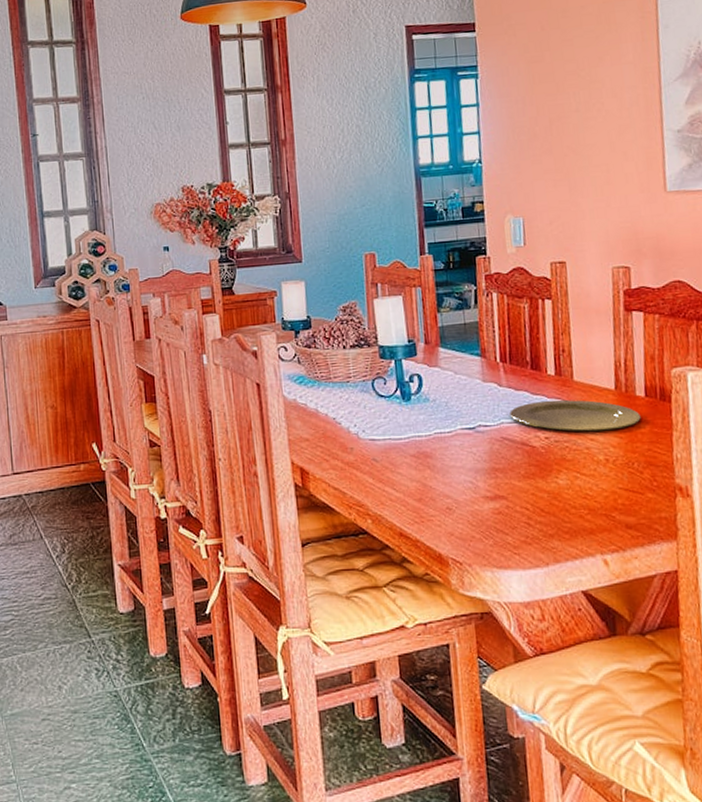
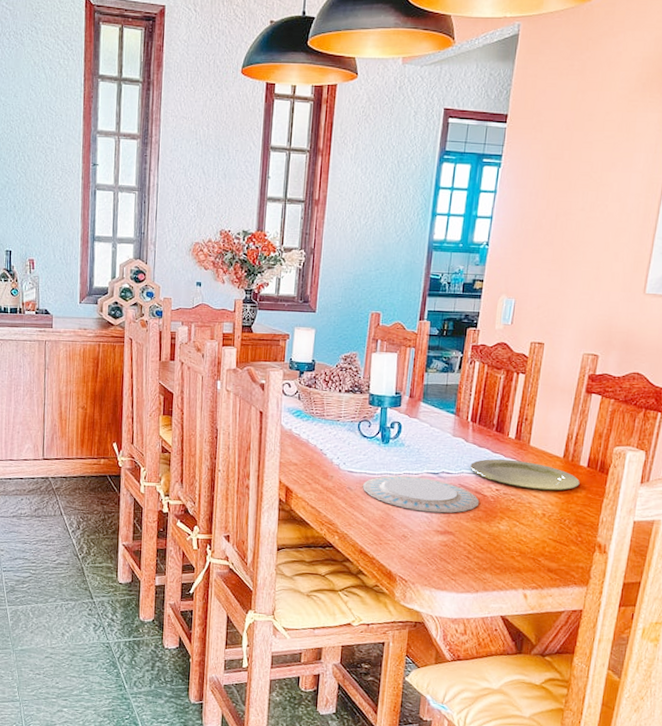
plate: none [390,435,529,476] -> present [363,475,480,514]

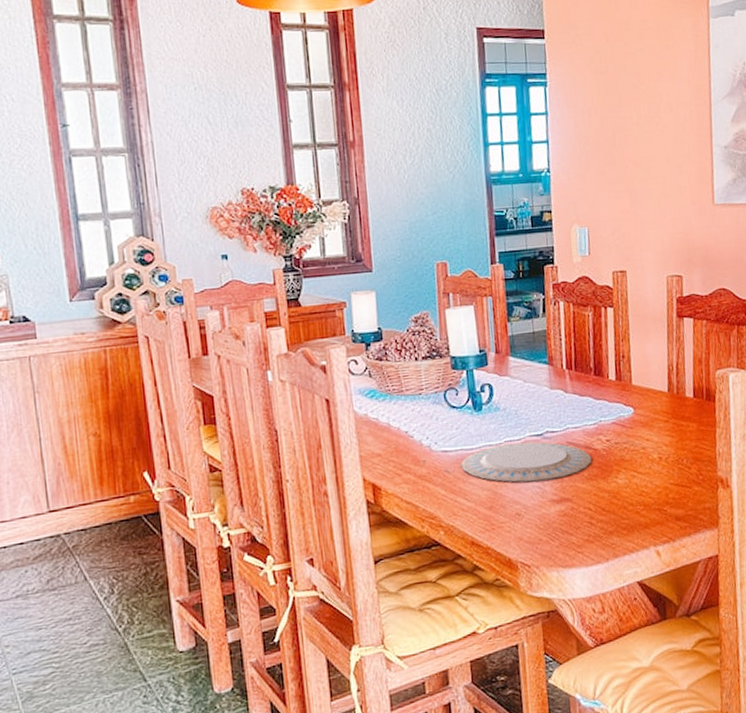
plate: present [470,458,580,491] -> none [574,403,690,433]

